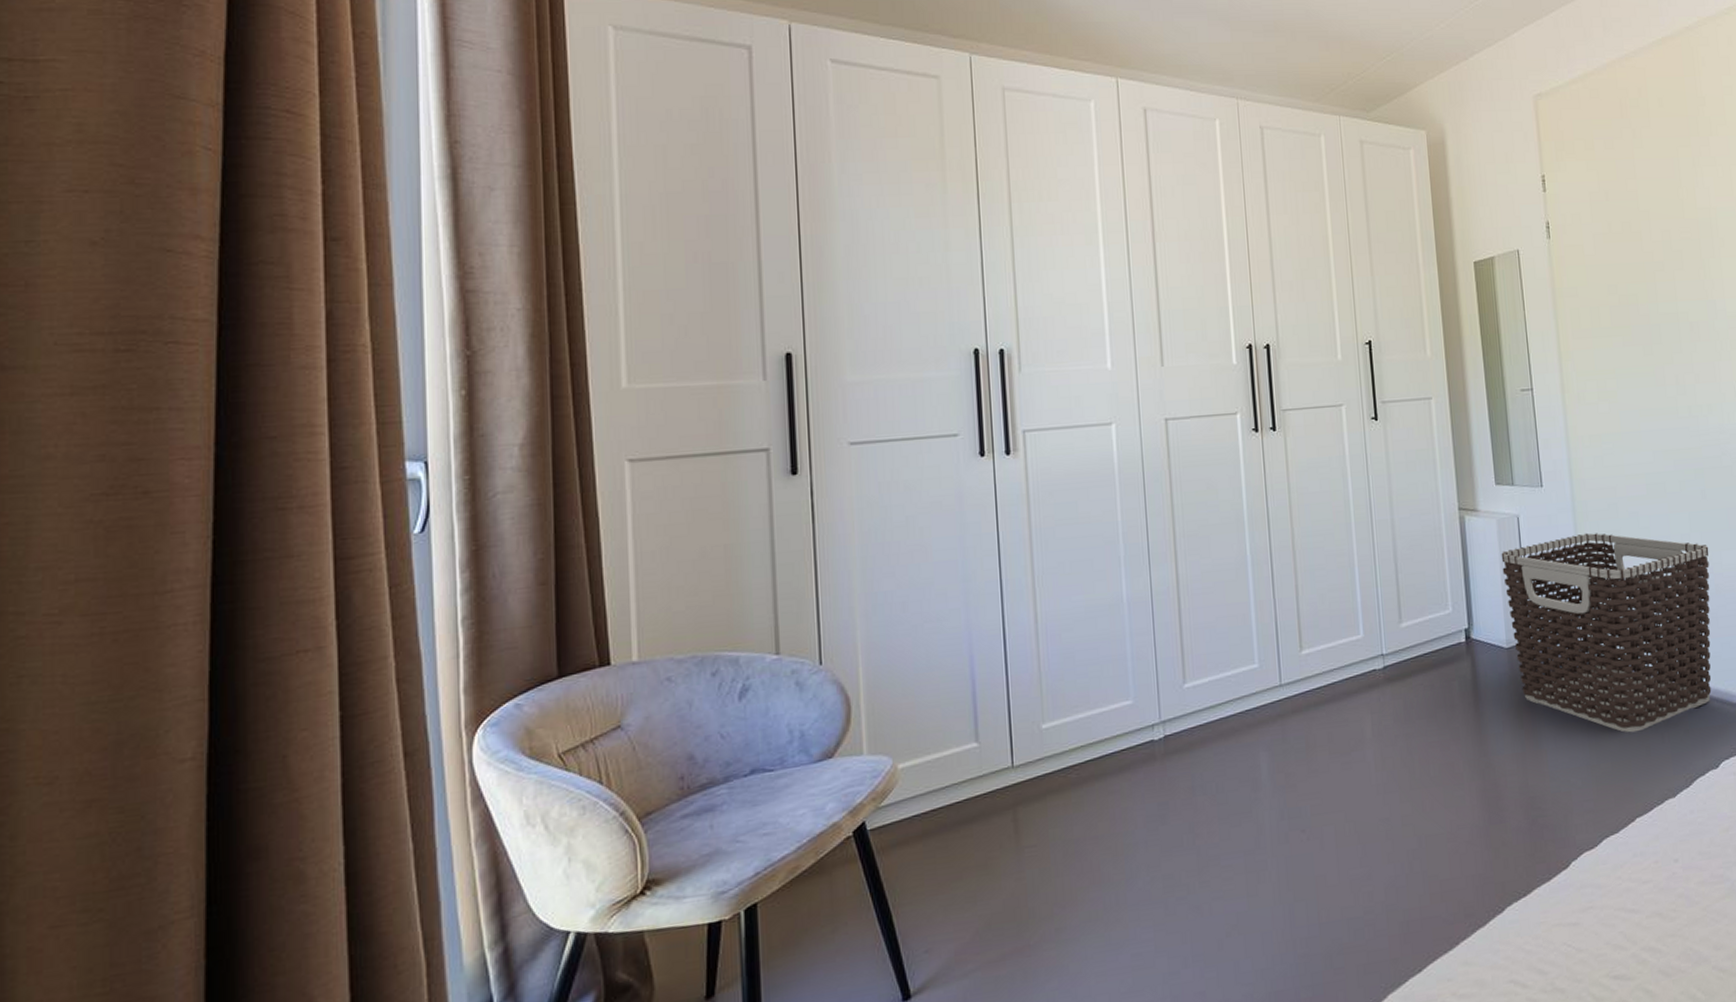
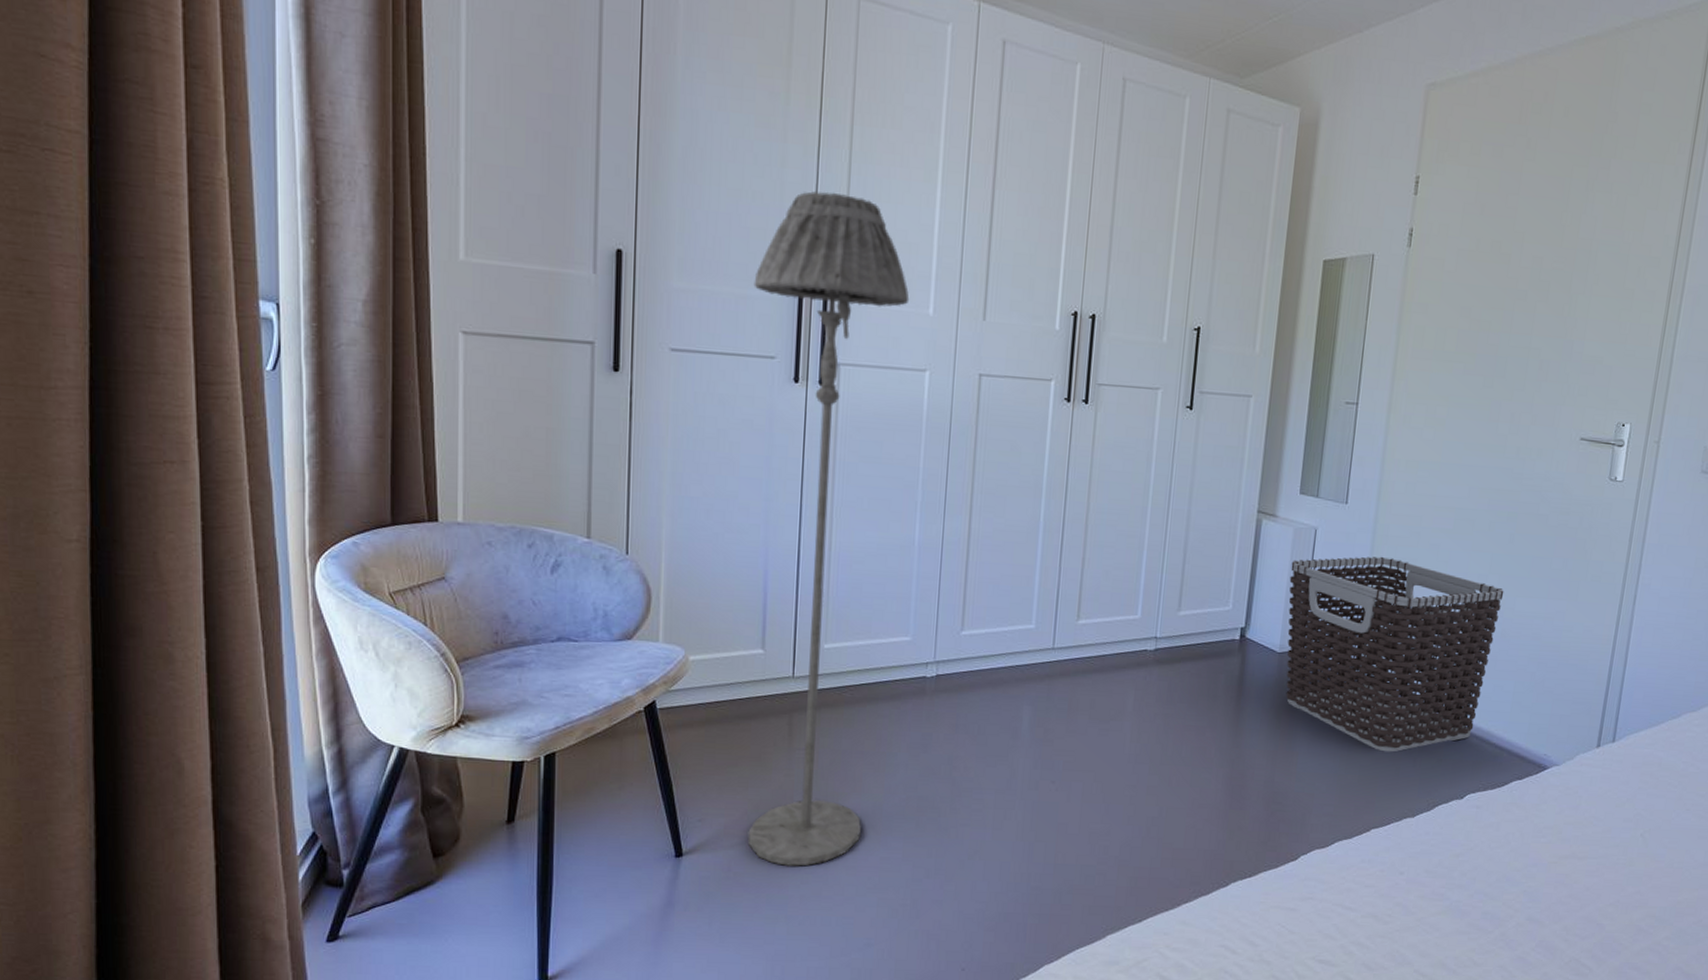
floor lamp: none [929,267,1106,986] -> present [747,191,910,866]

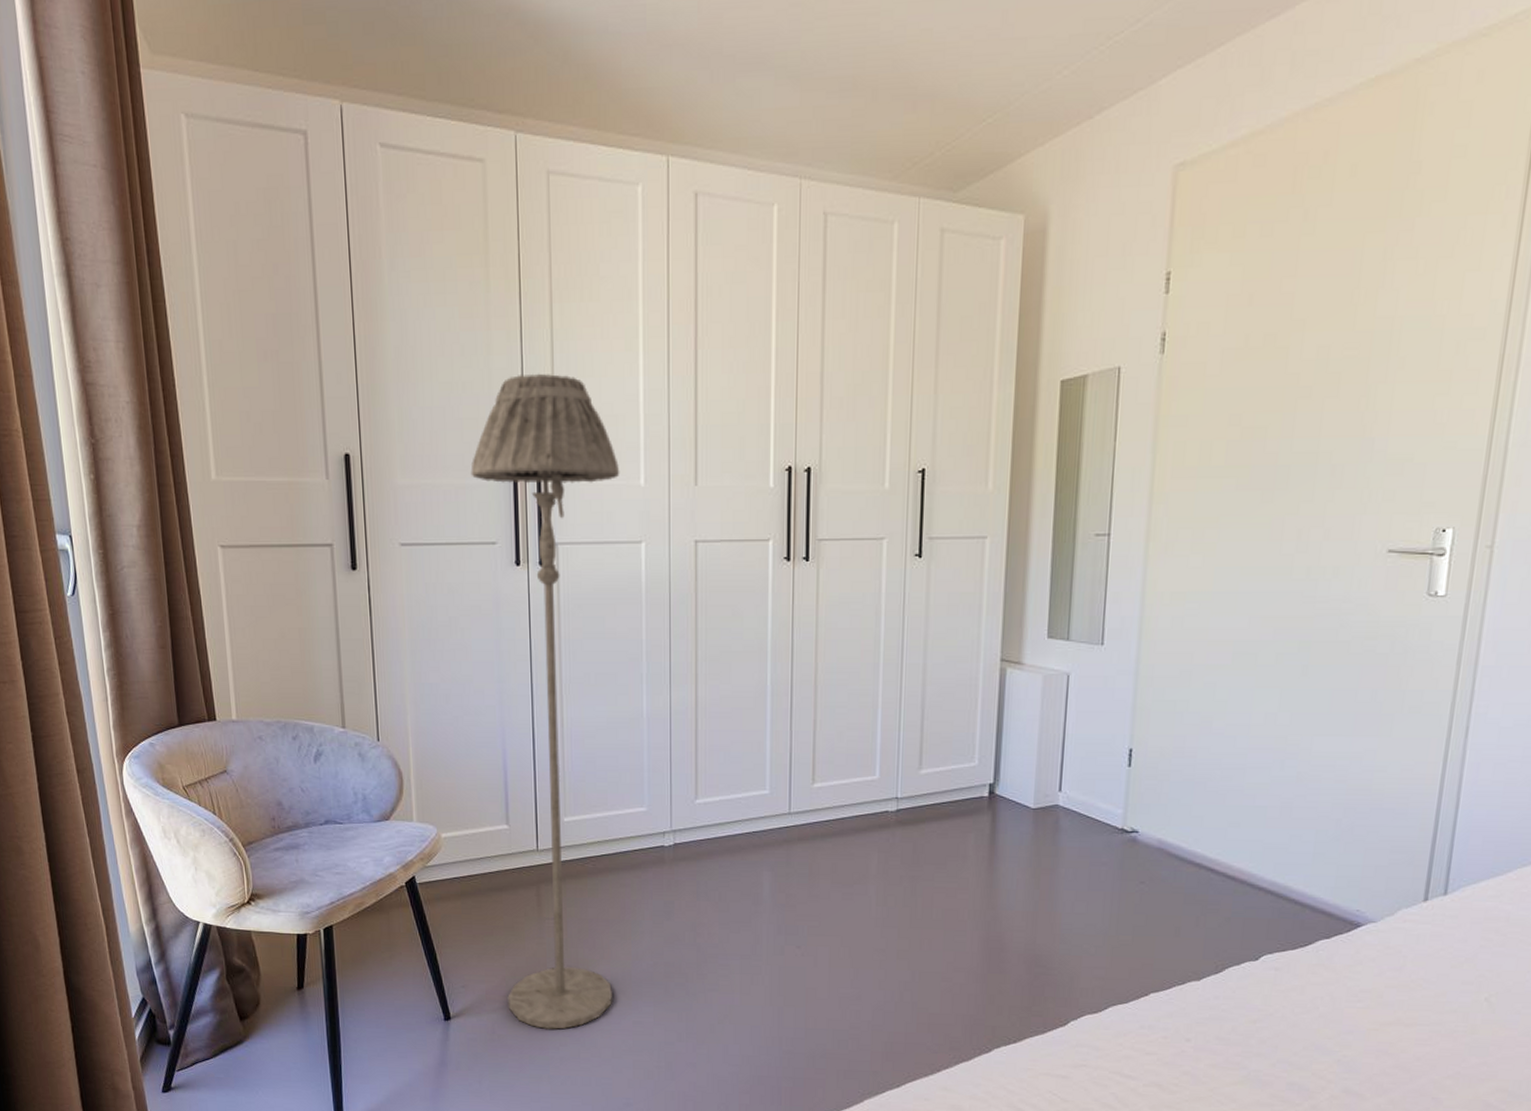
clothes hamper: present [1285,556,1504,752] -> none [1041,699,1298,911]

